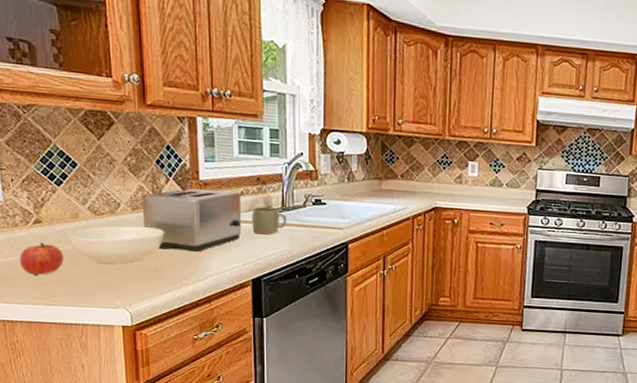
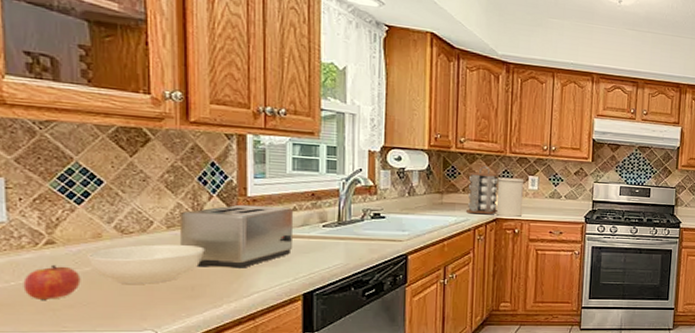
mug: present [252,207,287,235] -> none [305,222,343,249]
spice rack: none [405,150,439,203] -> present [466,166,500,215]
canister: none [434,163,464,207] -> present [496,177,525,218]

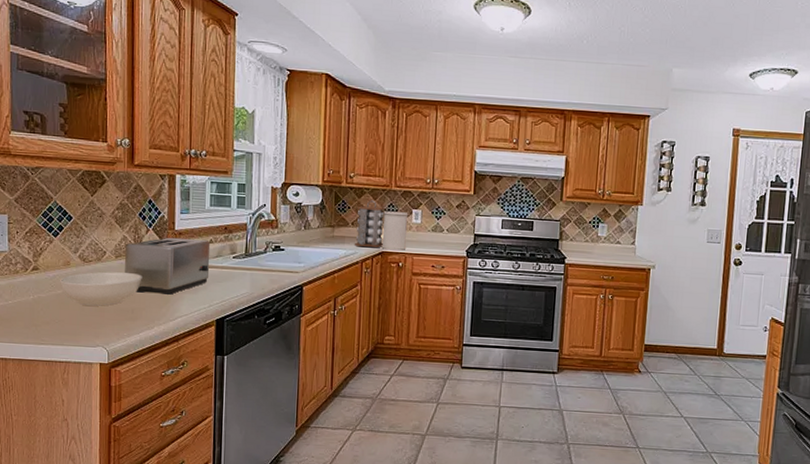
fruit: present [23,264,81,300] -> none [17,287,55,317]

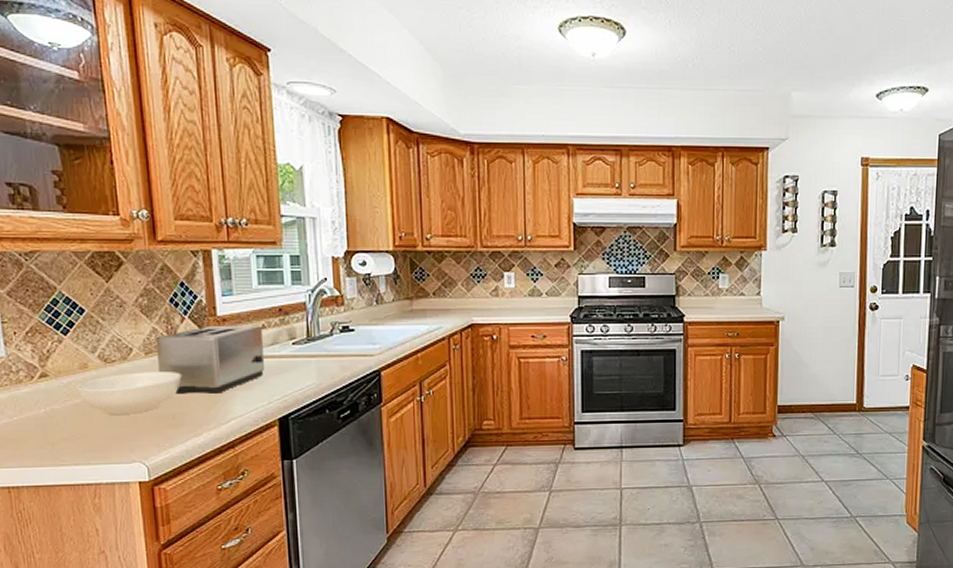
spice rack: present [355,200,386,248] -> none [438,264,472,321]
canister: present [381,211,409,251] -> none [470,276,500,322]

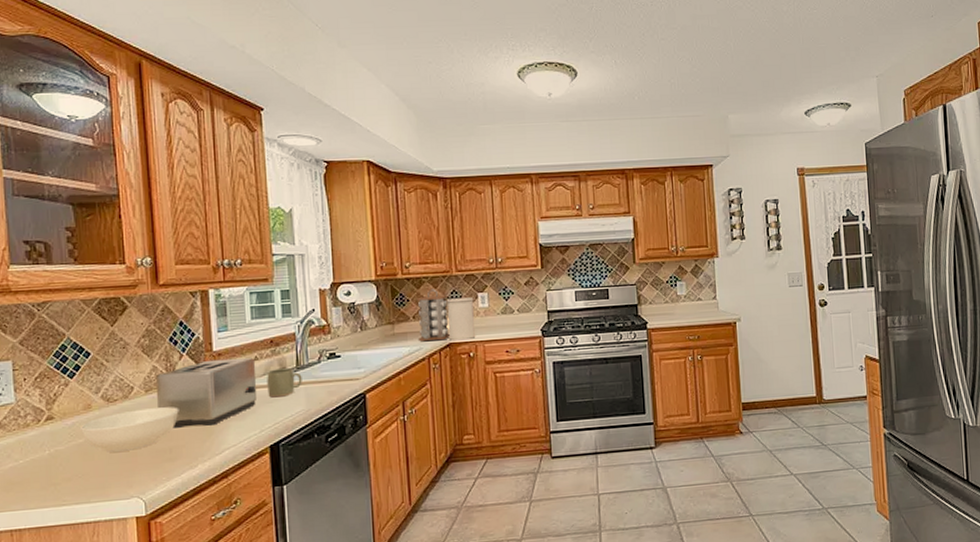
mug: none [275,339,313,369] -> present [267,368,302,398]
spice rack: none [438,264,472,321] -> present [417,289,450,342]
canister: none [470,276,500,322] -> present [446,297,475,341]

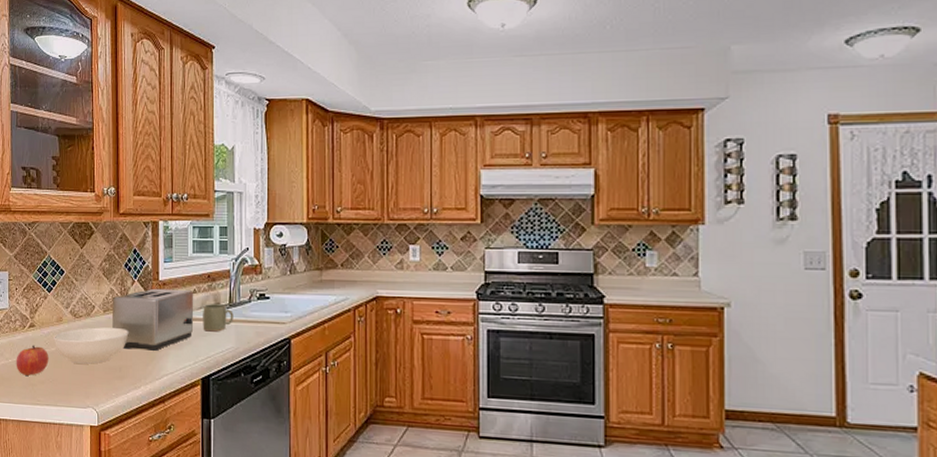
fruit: none [29,439,76,476] -> present [16,345,49,376]
spice rack: present [417,289,450,342] -> none [346,237,379,293]
canister: present [446,297,475,341] -> none [376,249,405,295]

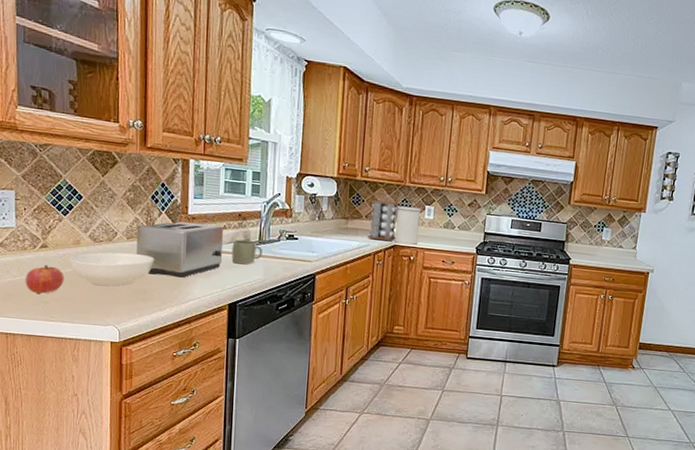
spice rack: none [346,237,379,293] -> present [368,194,400,242]
canister: none [376,249,405,295] -> present [394,206,422,245]

